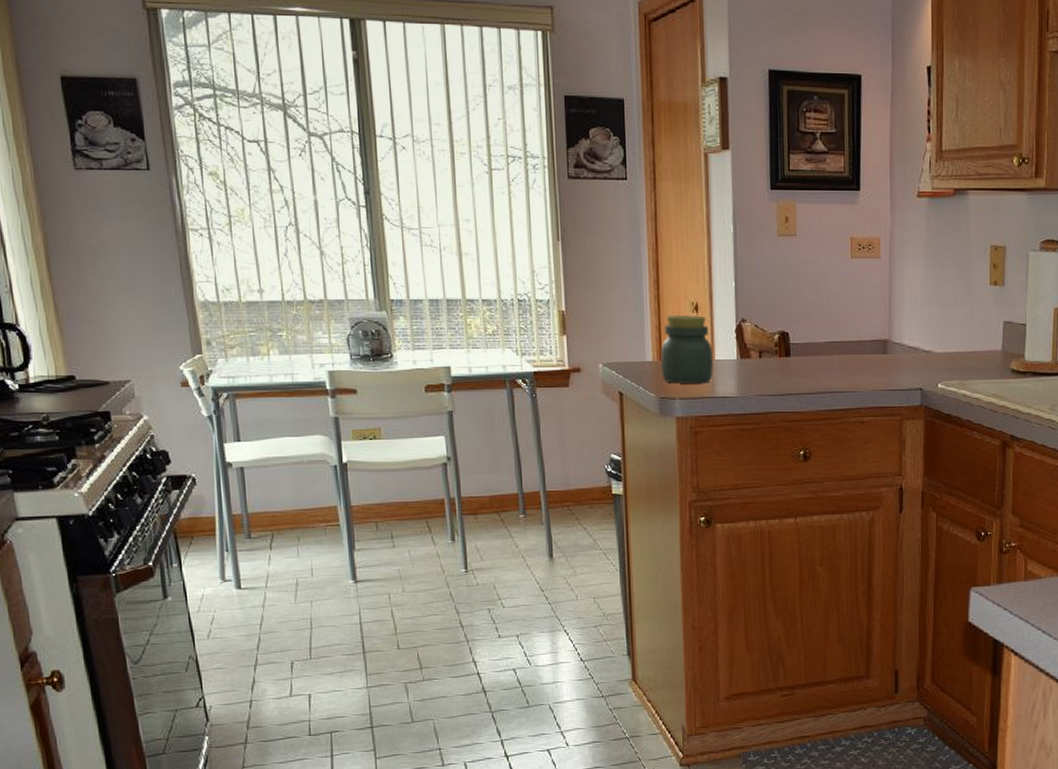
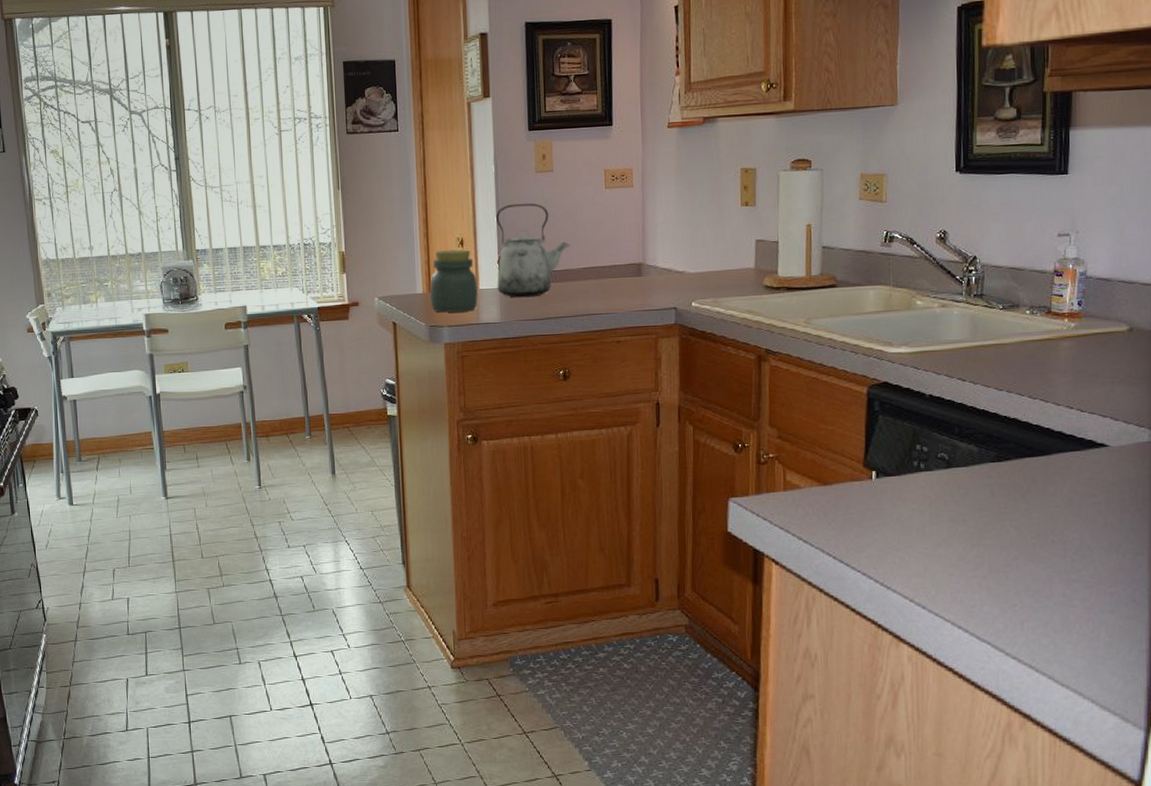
kettle: none [733,268,813,371] -> present [495,203,570,298]

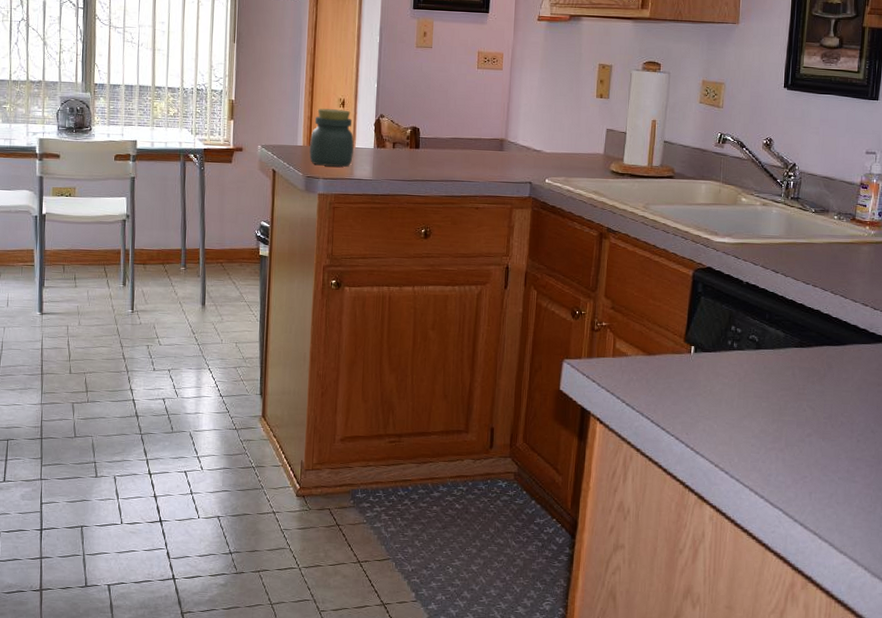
kettle: present [495,203,570,298] -> none [371,73,441,160]

